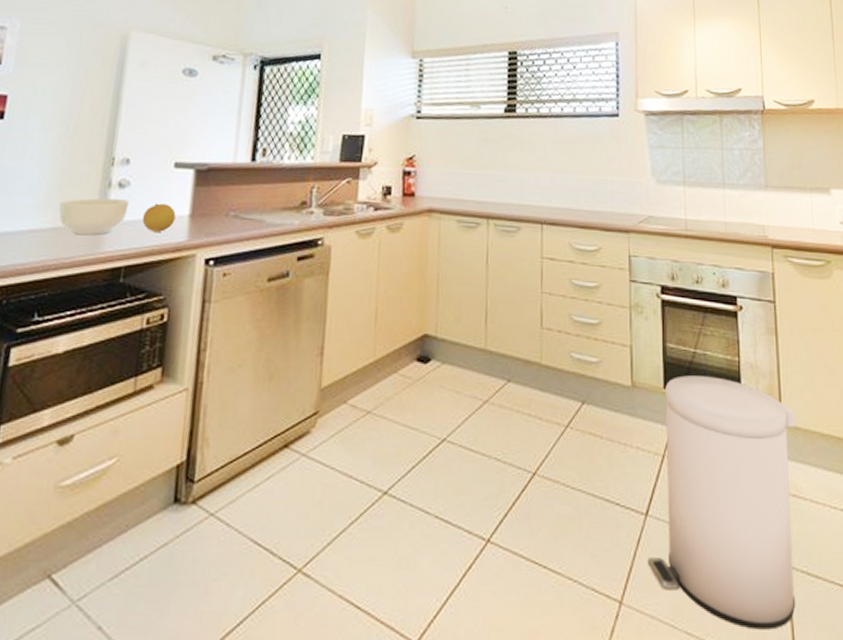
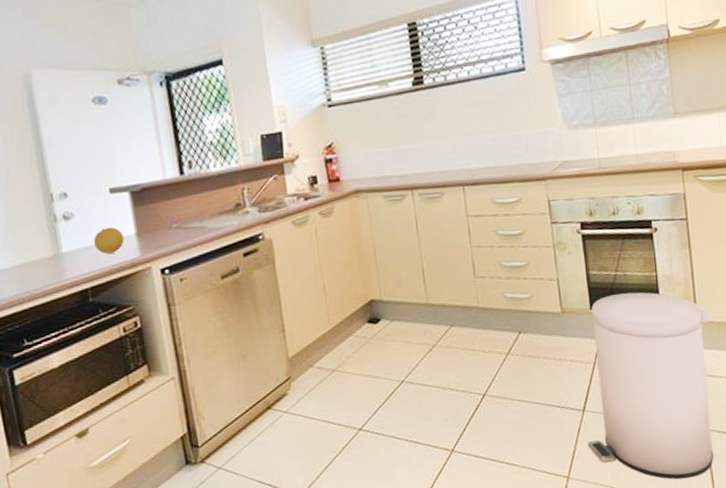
bowl: present [58,198,129,236] -> none [14,230,79,268]

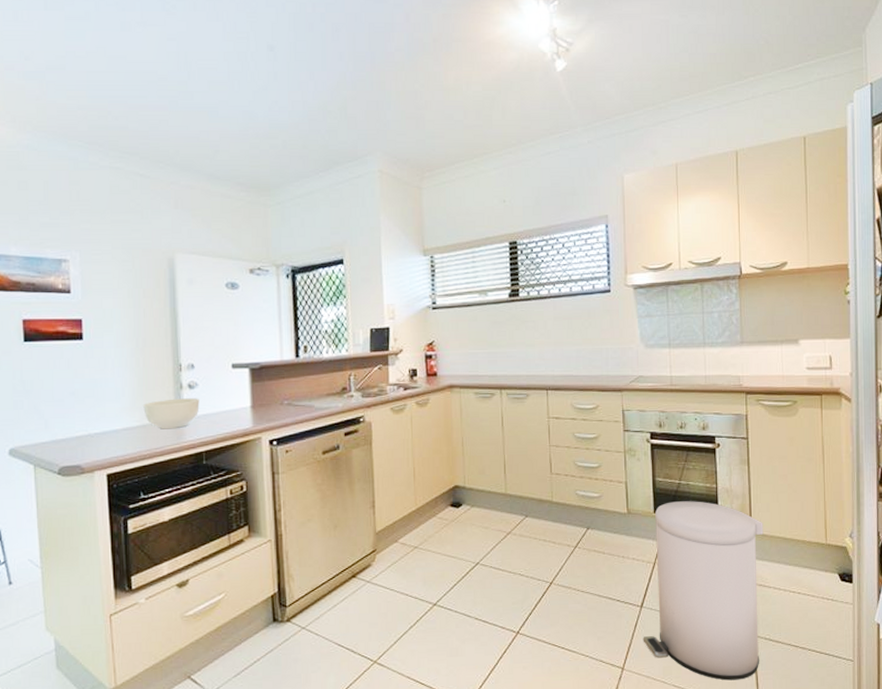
bowl: none [14,230,79,268] -> present [142,398,200,430]
fruit: present [93,227,124,254] -> none [212,398,240,422]

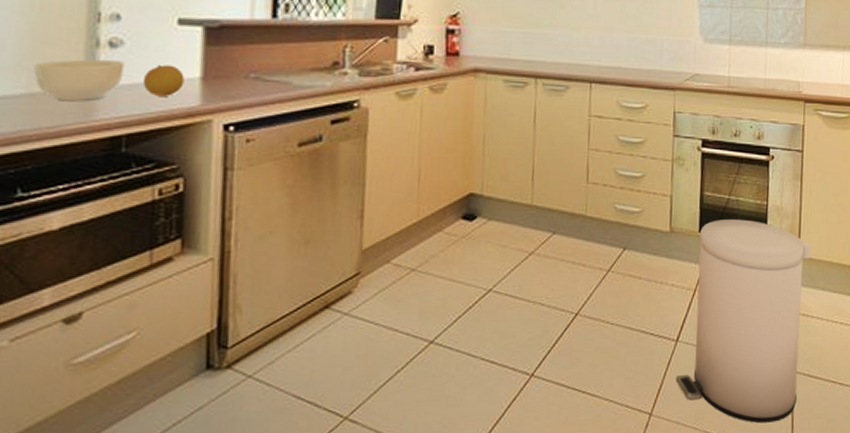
fruit: none [212,398,240,422] -> present [142,64,184,96]

